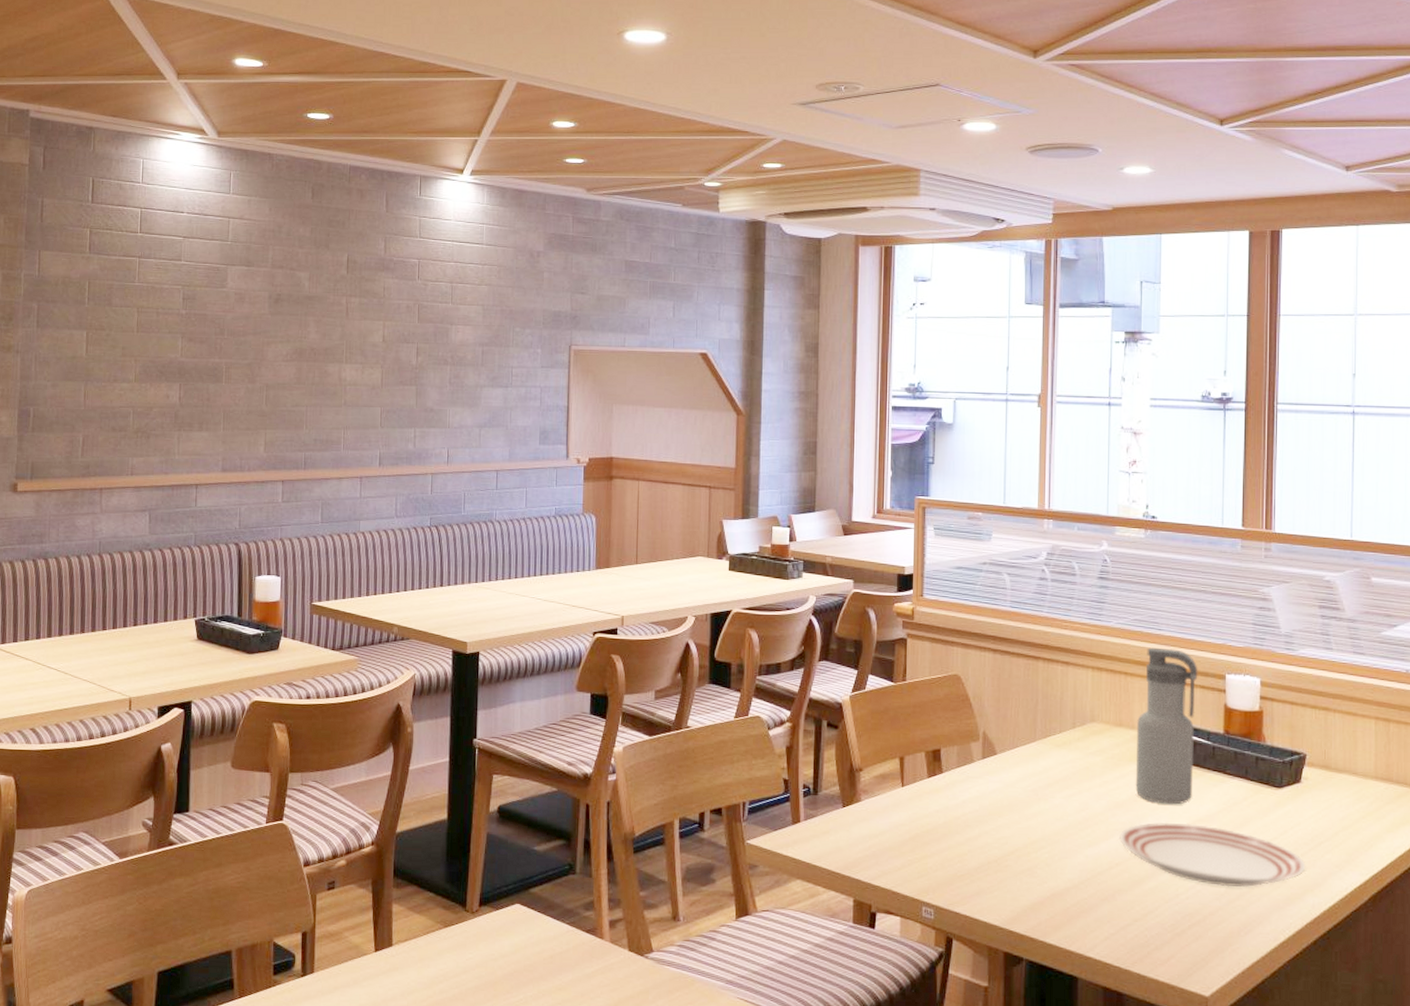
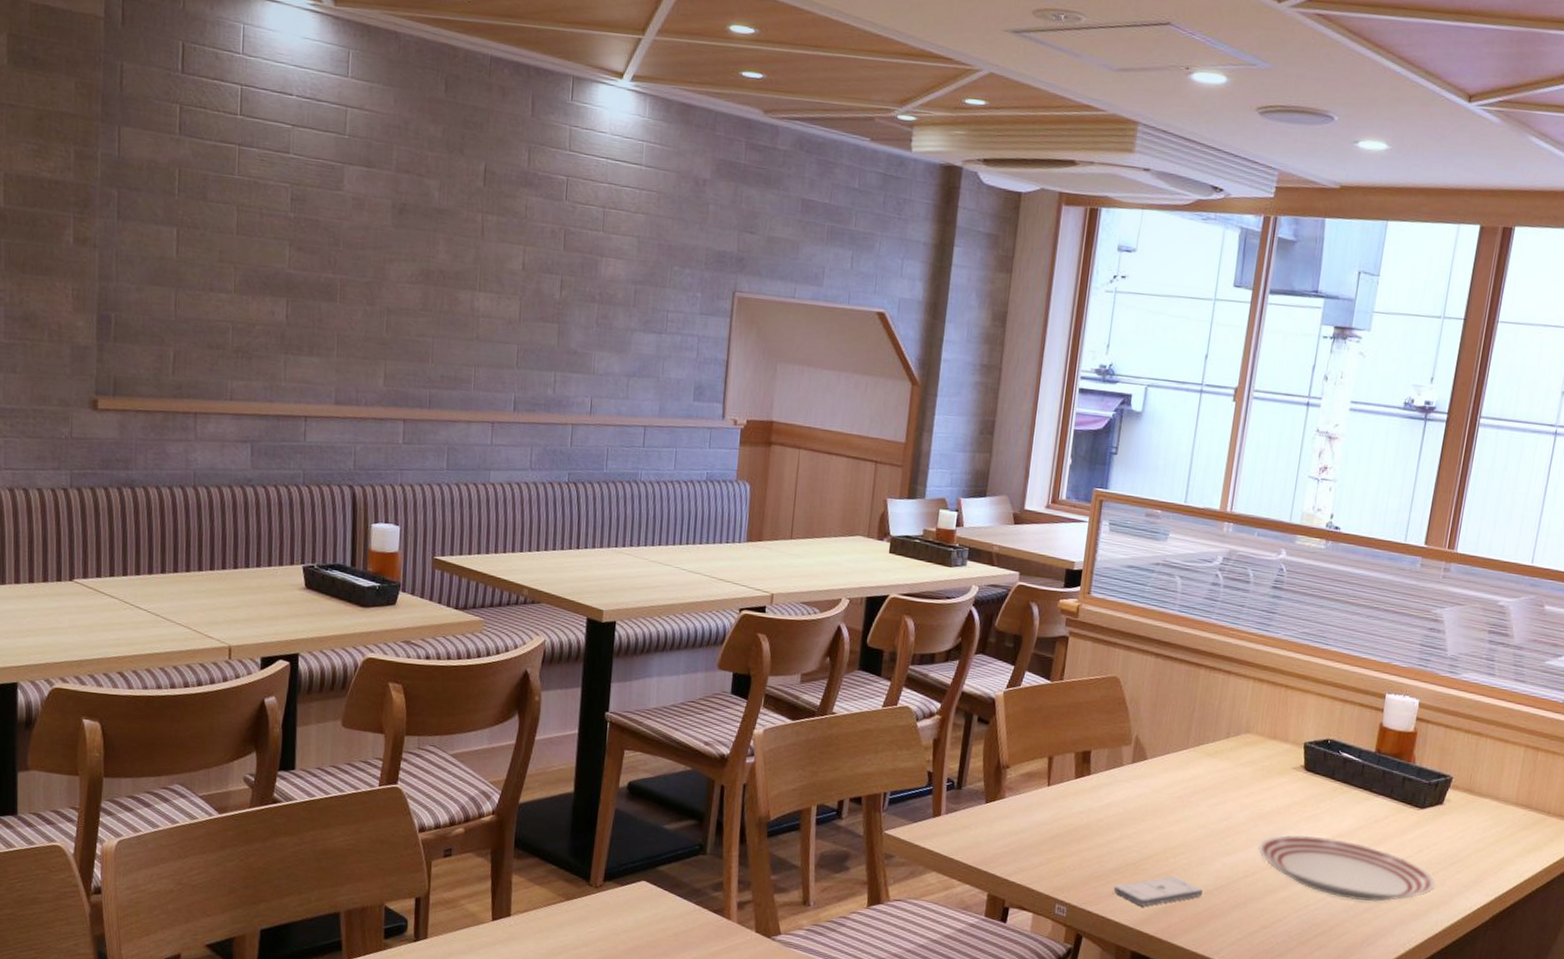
smartphone: none [978,871,1069,904] -> present [1113,876,1203,906]
water bottle: present [1135,647,1198,805] -> none [1280,661,1360,819]

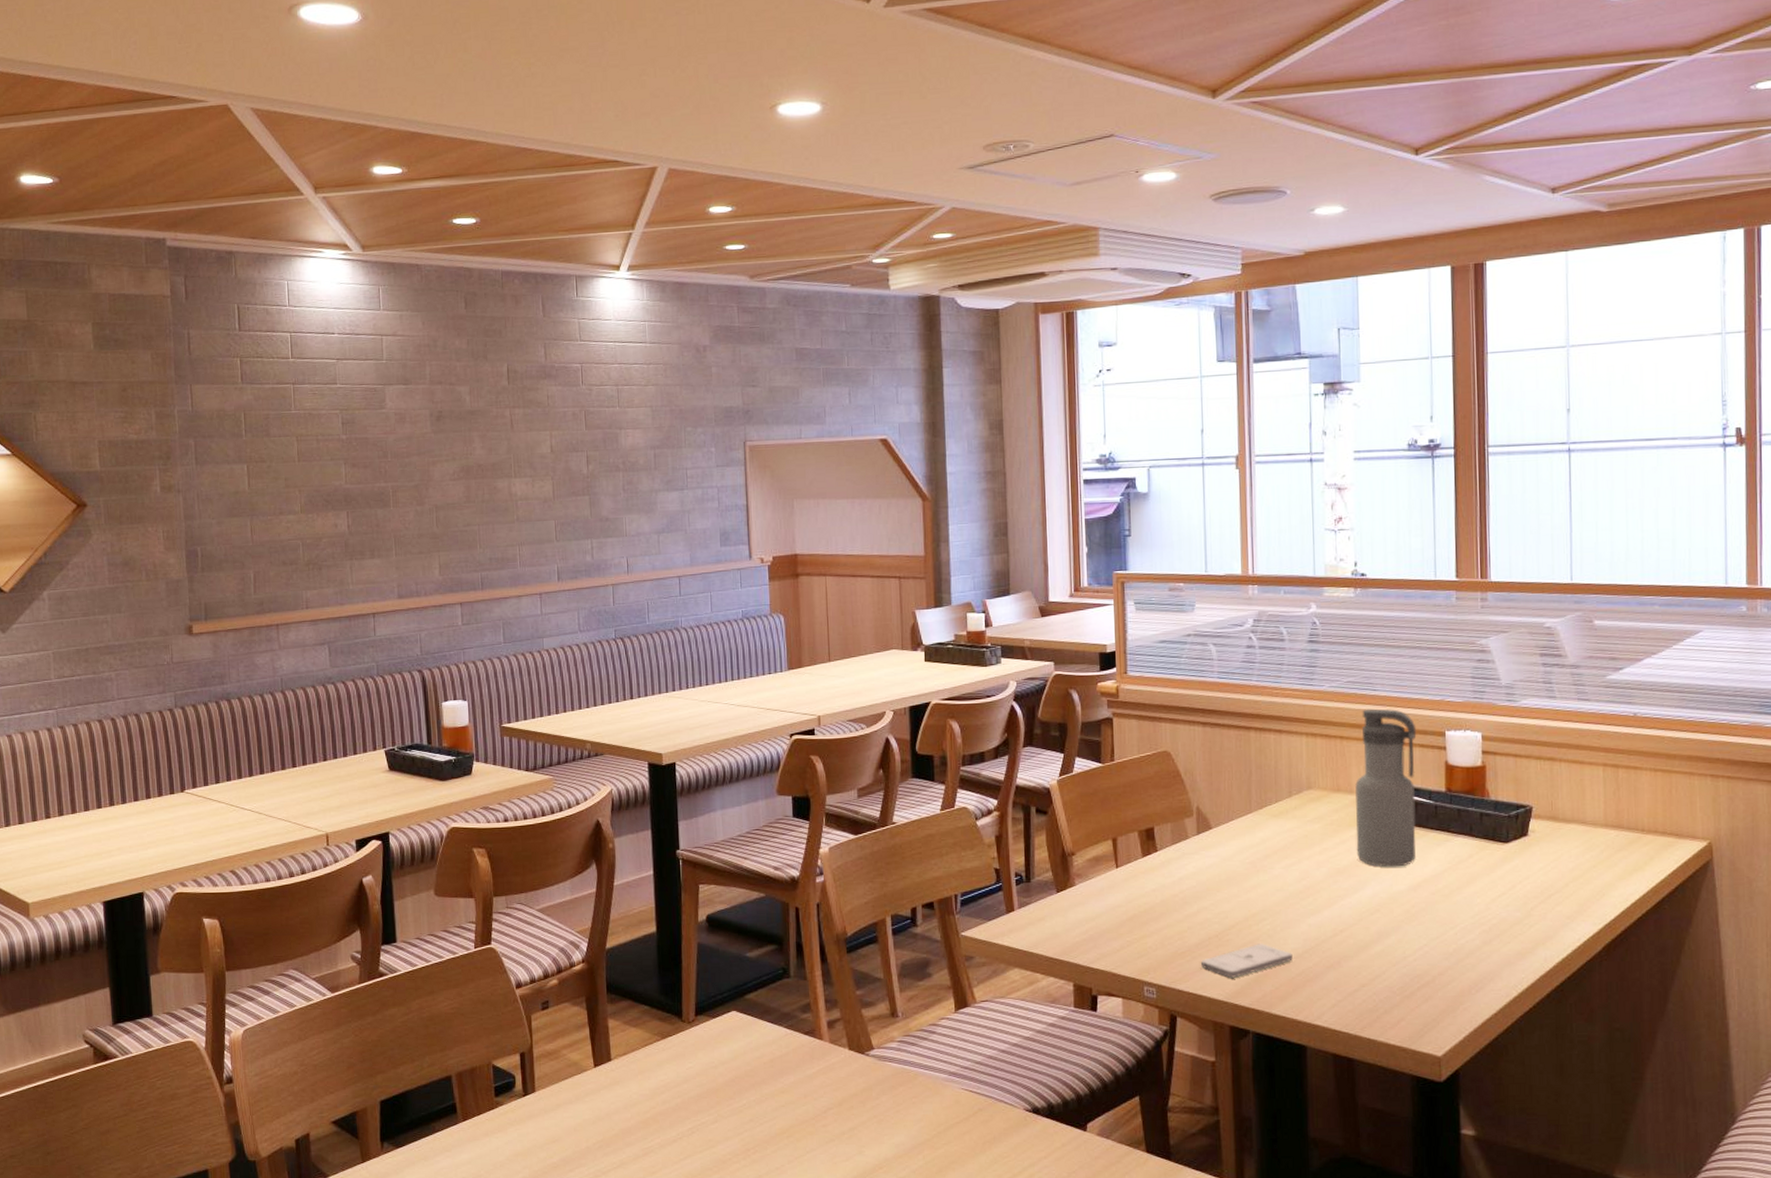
dinner plate: present [1258,835,1436,902] -> none [1342,884,1536,946]
water bottle: none [1280,661,1360,819] -> present [1355,708,1417,867]

